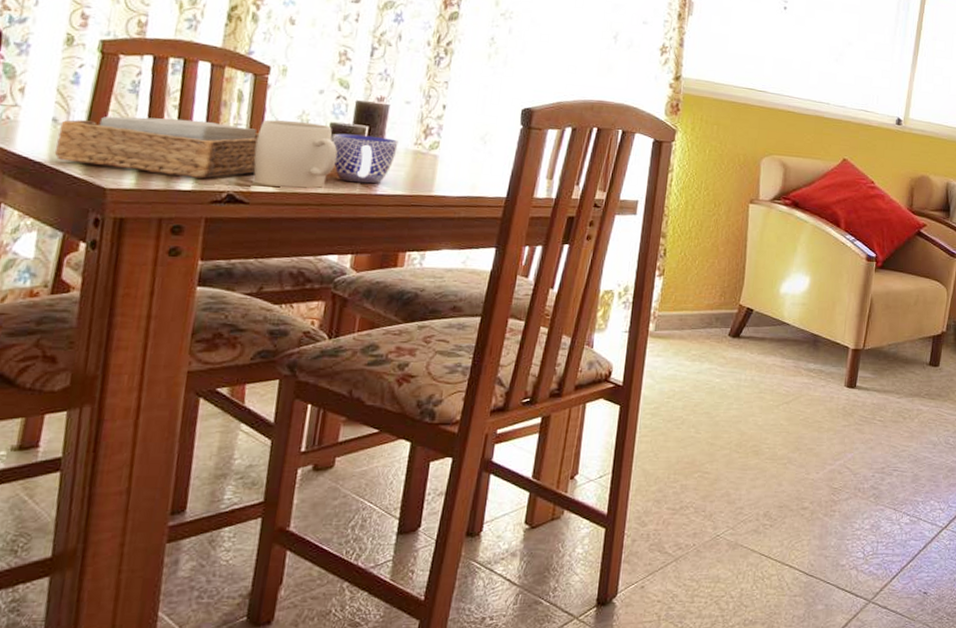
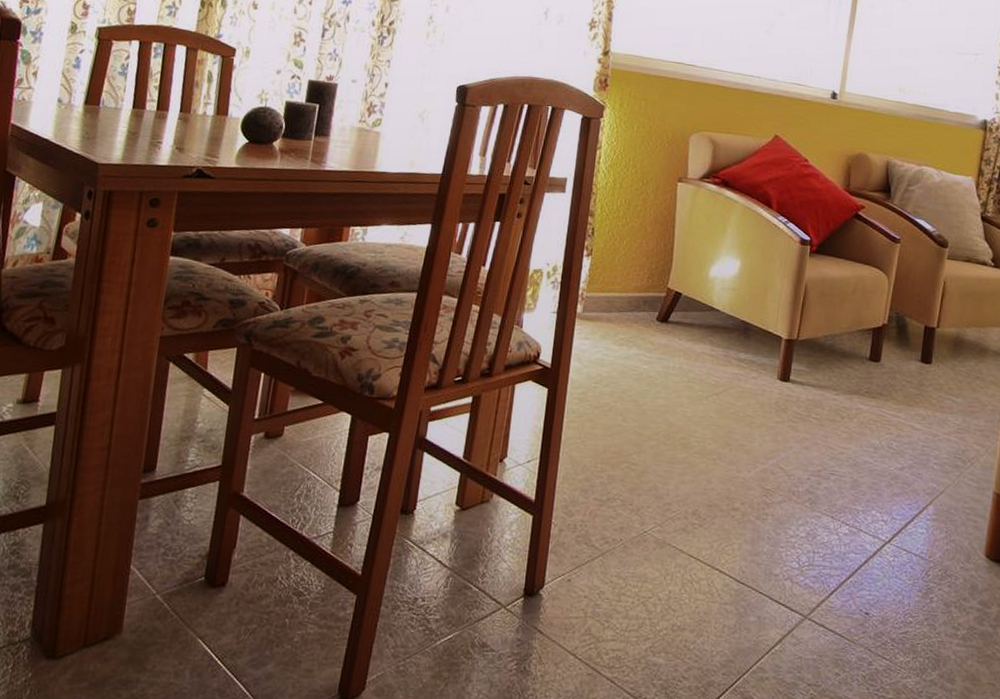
napkin holder: present [54,116,260,179] -> none [58,96,226,155]
mug: present [253,119,338,189] -> none [219,99,292,165]
cup: present [332,133,399,184] -> none [287,111,345,160]

